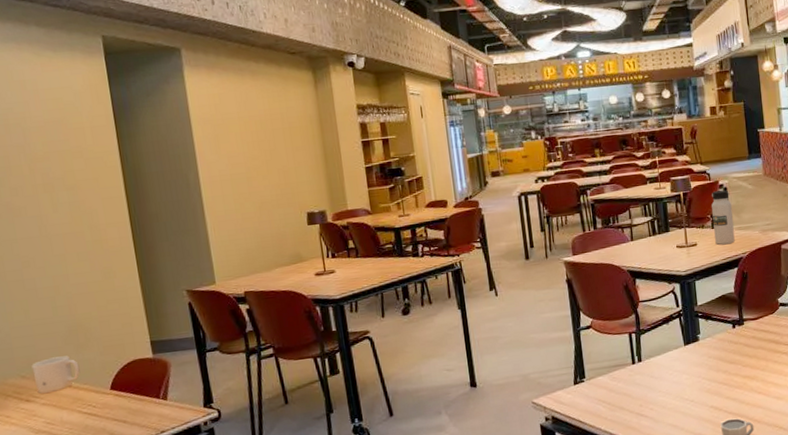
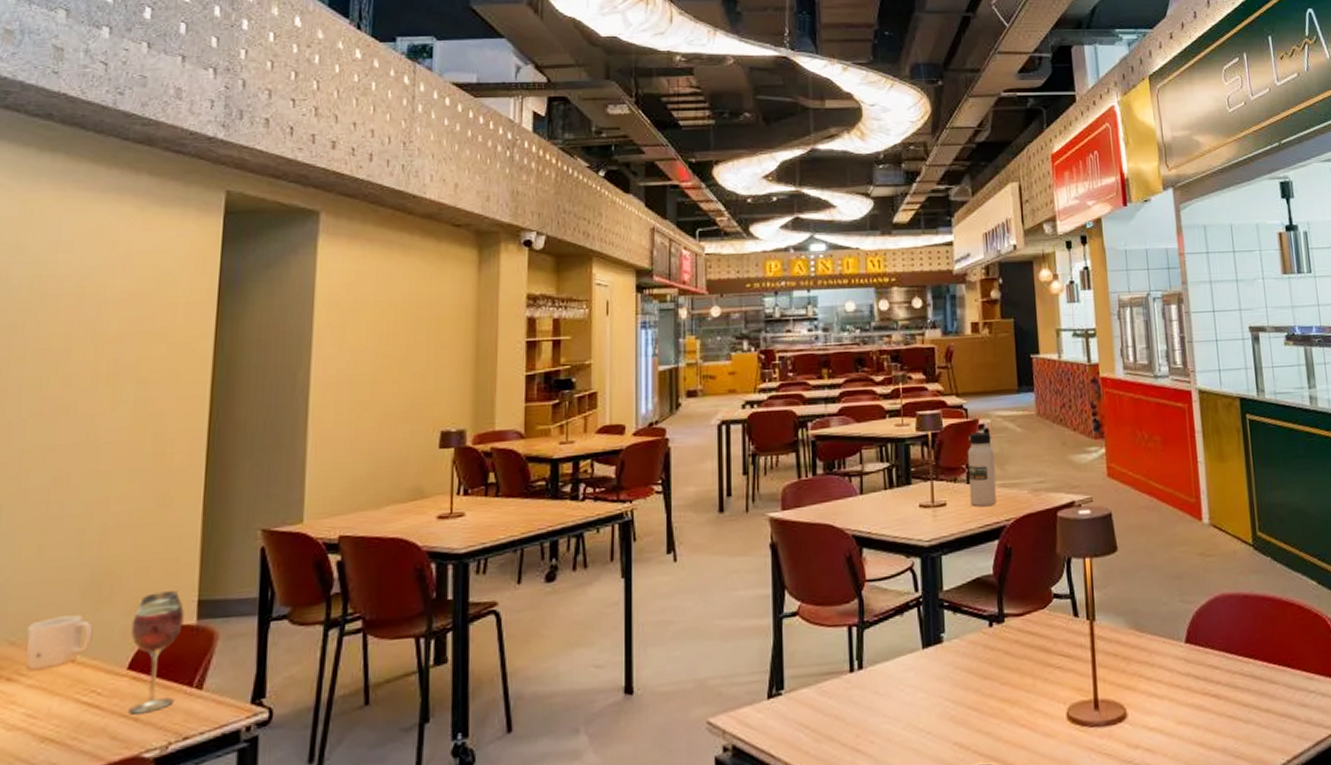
wineglass: none [105,336,149,419] -> present [129,591,184,715]

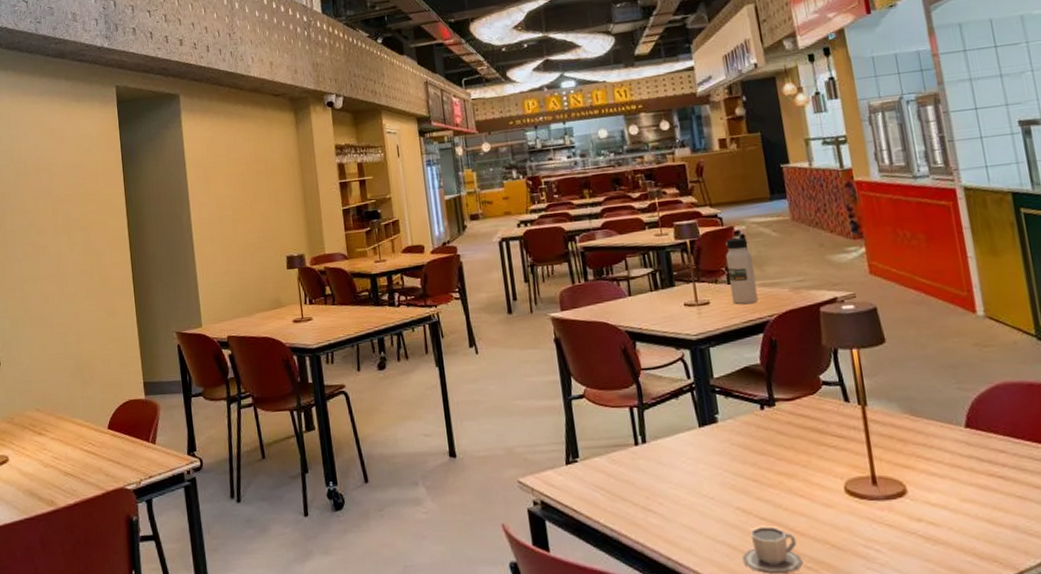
mug: present [25,615,93,671] -> none [45,391,84,429]
wineglass: present [129,591,184,715] -> none [105,376,139,460]

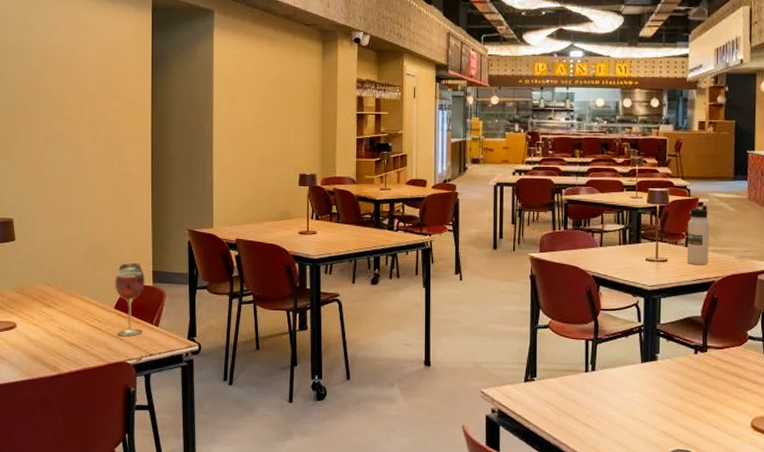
wineglass: none [105,376,139,460] -> present [115,263,145,337]

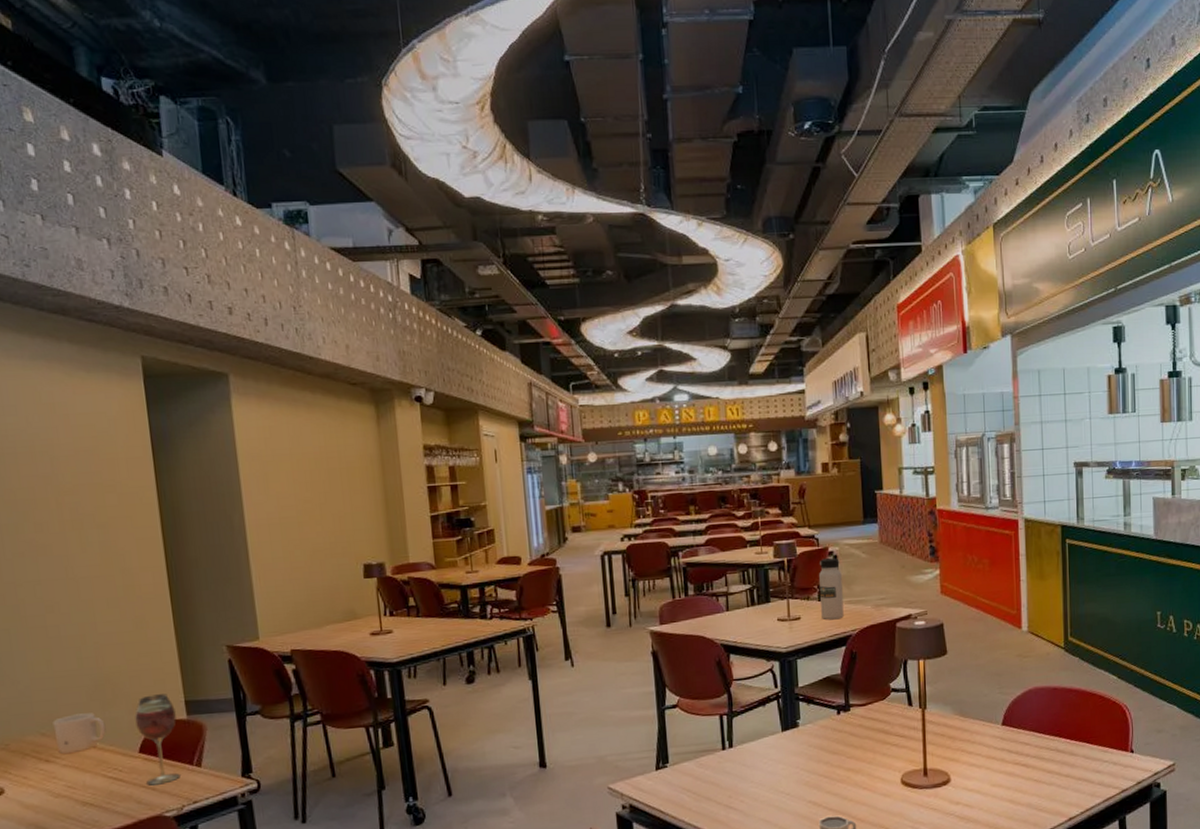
mug: none [56,271,93,303] -> present [52,713,106,755]

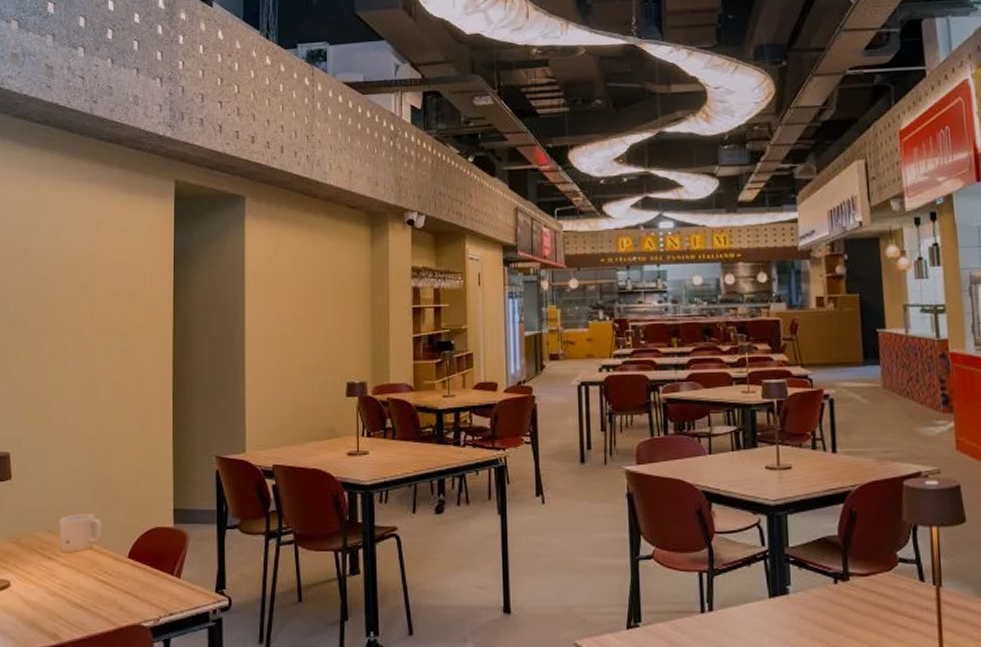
wineglass: present [134,694,180,786] -> none [129,500,164,593]
water bottle: present [819,558,844,620] -> none [813,402,842,472]

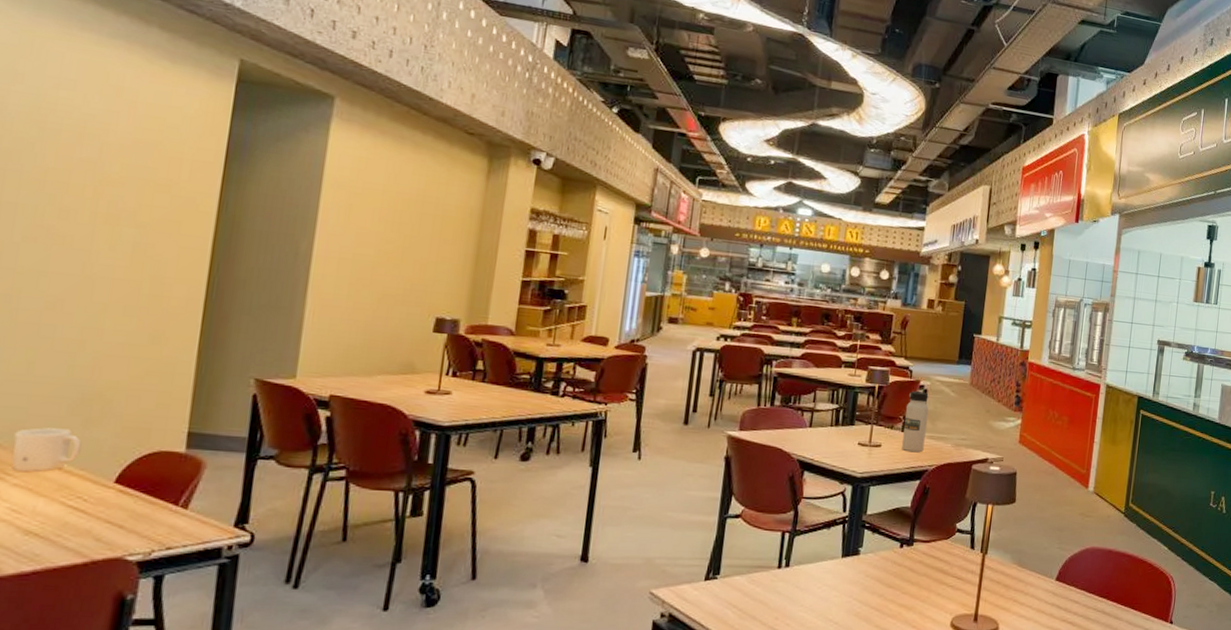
water bottle: none [813,402,842,472] -> present [902,391,929,453]

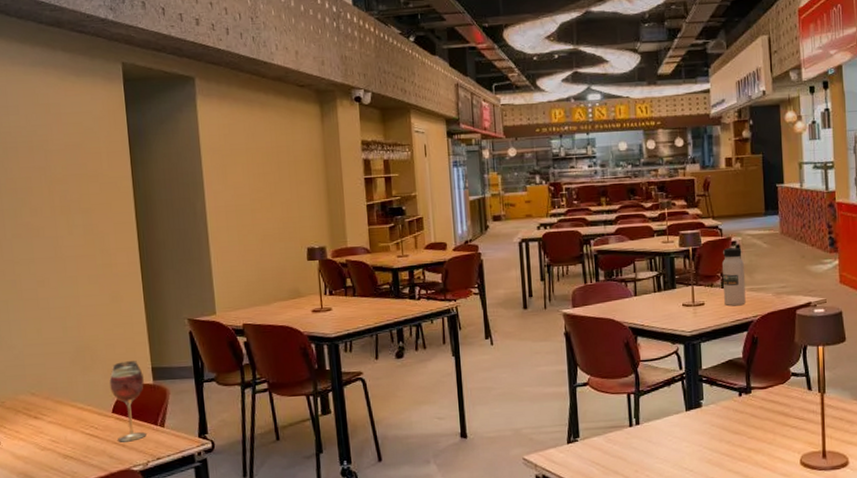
mug: present [11,427,82,473] -> none [41,376,85,412]
wineglass: none [114,419,174,523] -> present [109,361,146,442]

